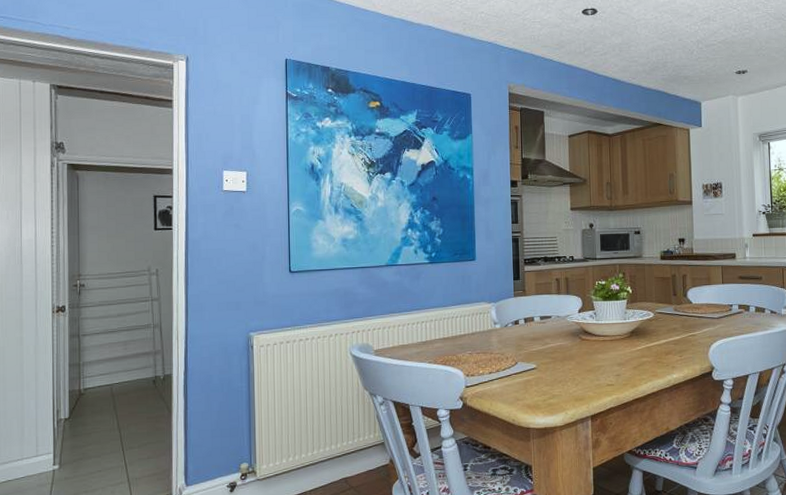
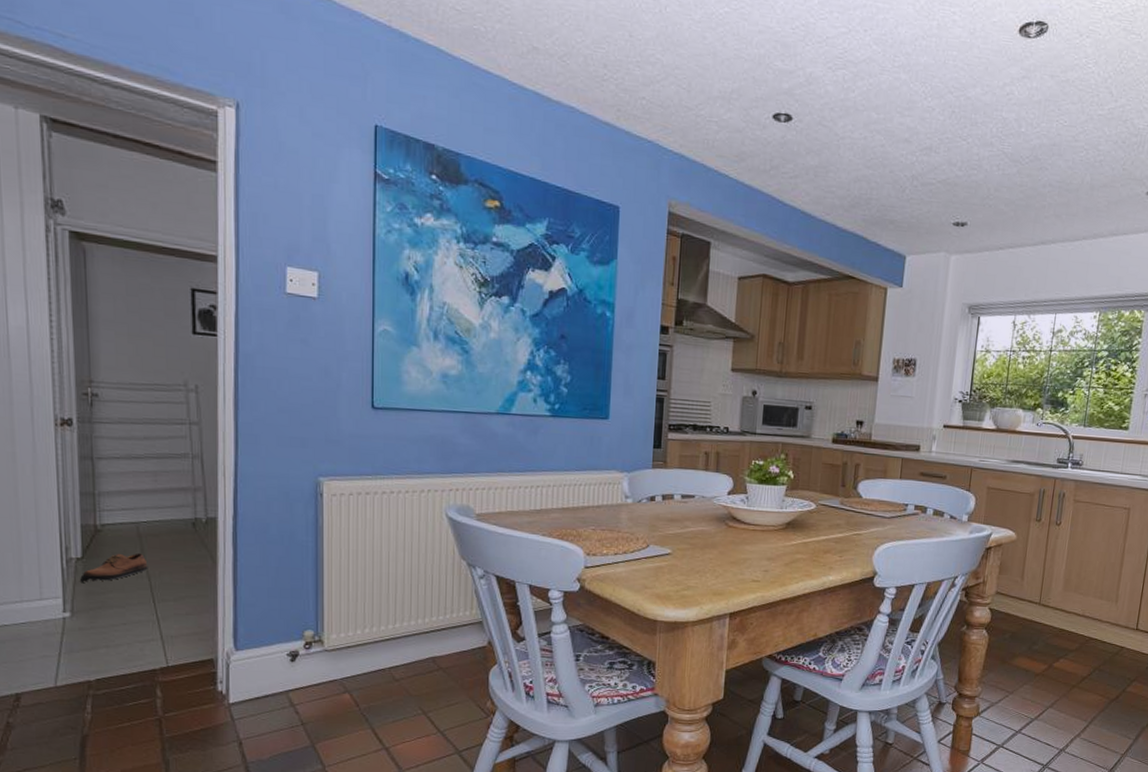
shoe: none [67,409,119,439] -> present [80,553,148,583]

